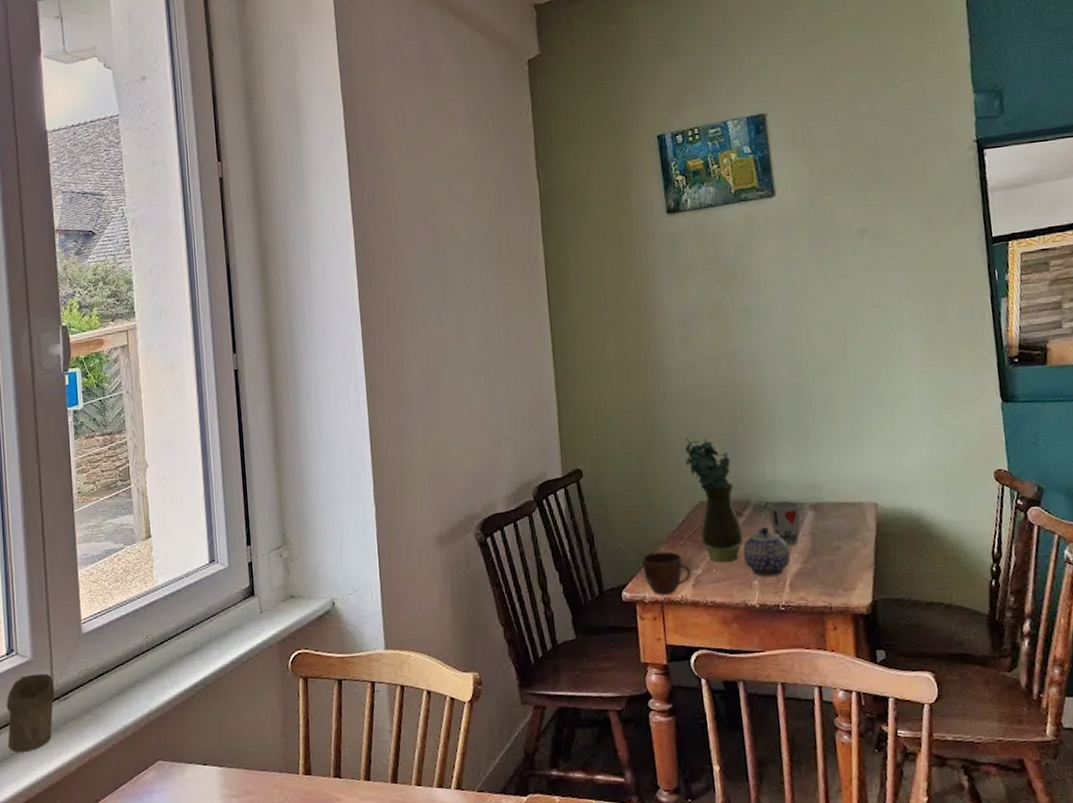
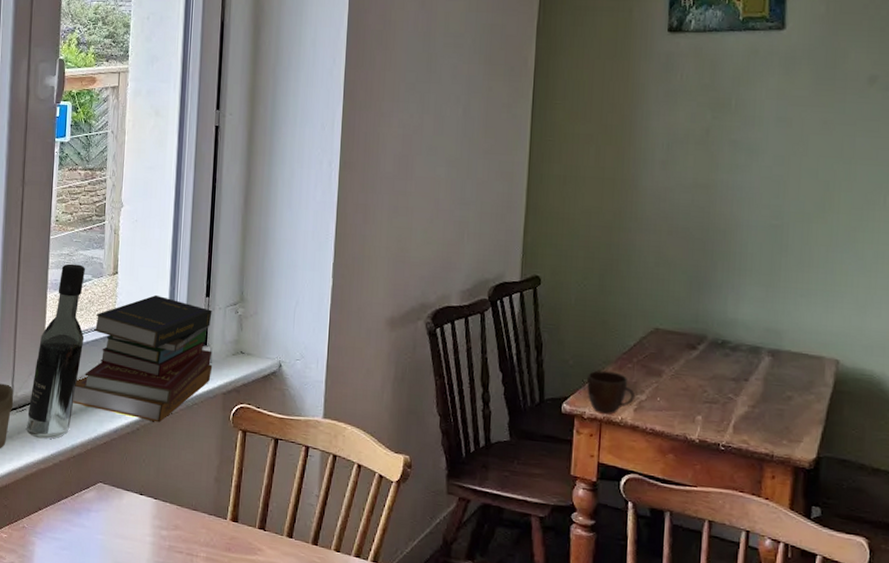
bottle: none [72,534,124,726] -> present [26,263,85,439]
books: none [119,552,264,686] -> present [73,294,213,423]
vase: present [685,438,743,562] -> none [646,263,694,393]
teapot: present [743,526,791,577] -> none [690,363,740,415]
cup: present [768,500,801,545] -> none [724,340,758,387]

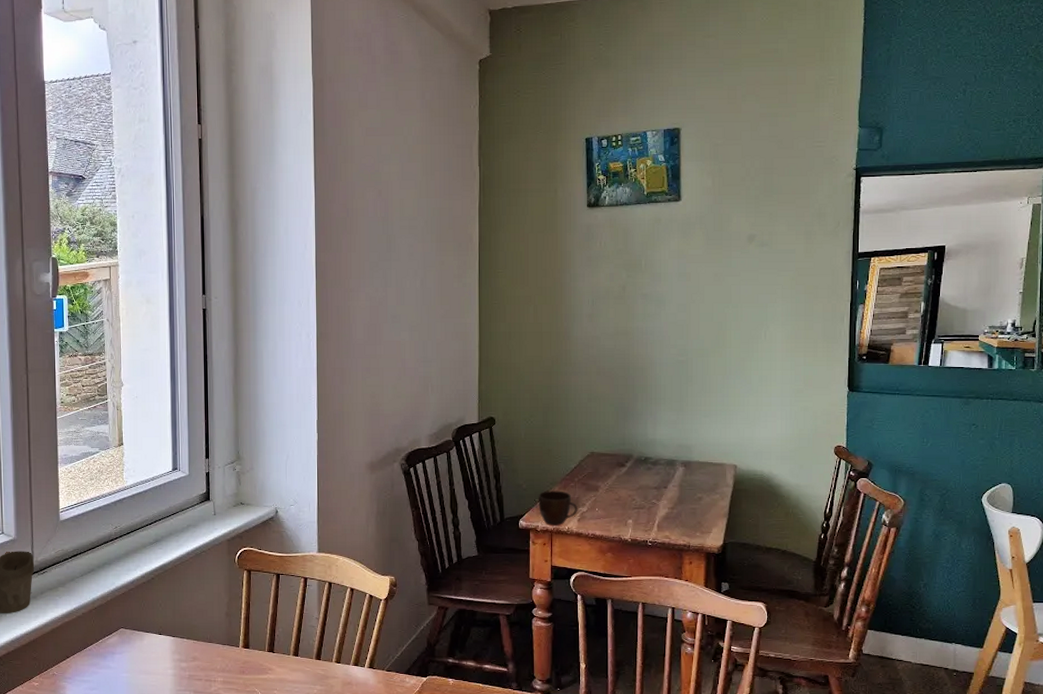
bottle: present [26,263,85,439] -> none [49,439,97,596]
books: present [73,294,213,423] -> none [90,460,216,571]

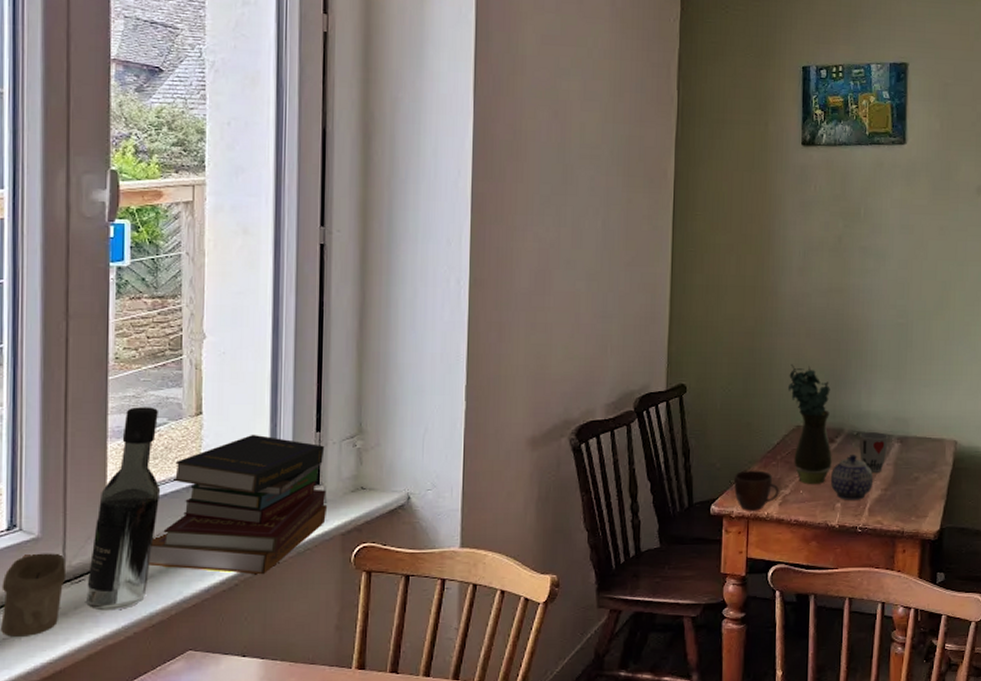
bottle: none [49,439,97,596] -> present [86,407,161,611]
books: none [90,460,216,571] -> present [149,434,328,575]
vase: none [582,399,623,503] -> present [787,365,832,484]
teapot: none [622,476,661,517] -> present [830,454,874,500]
cup: none [646,457,673,493] -> present [859,431,889,472]

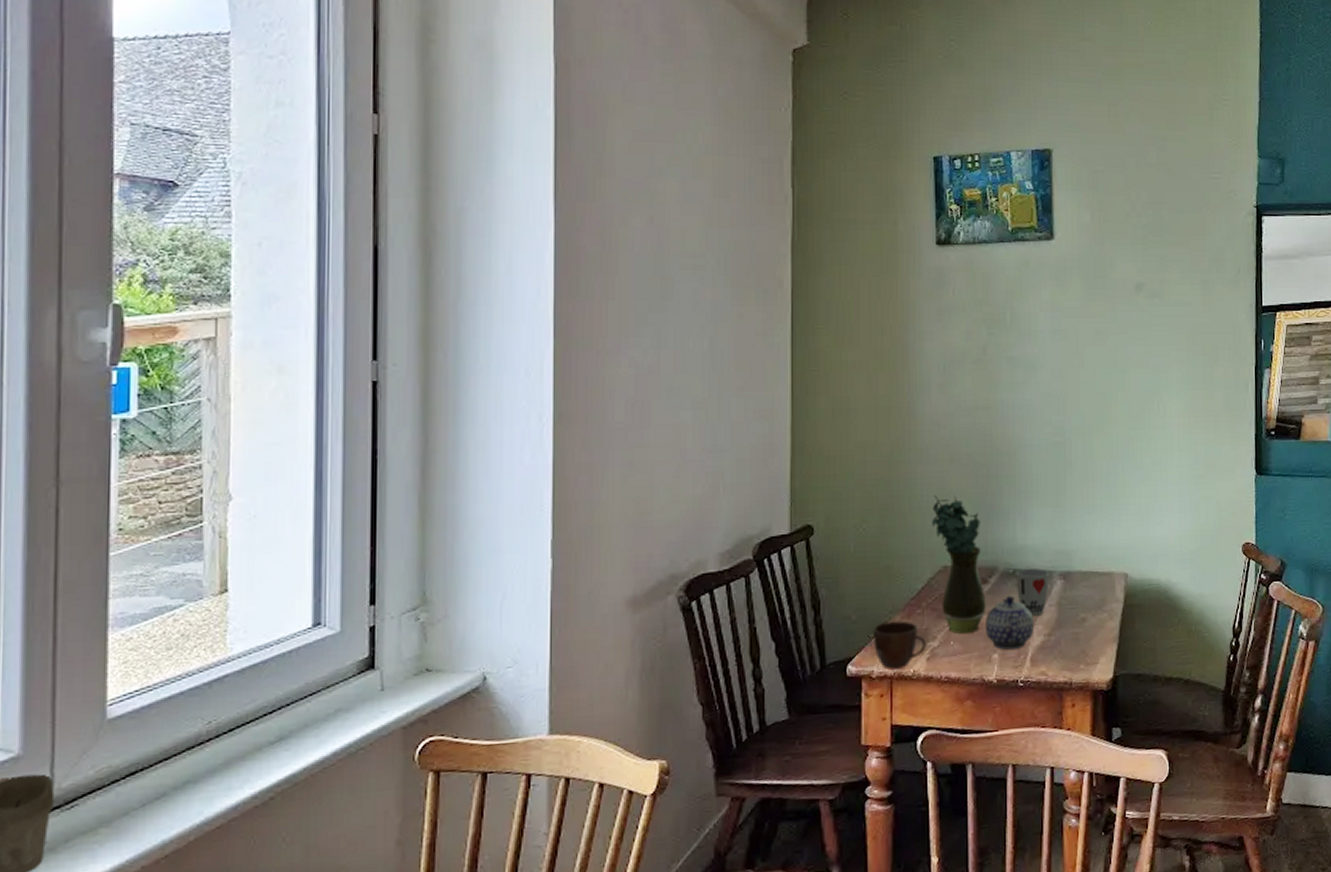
bottle: present [86,407,161,611] -> none [80,586,176,843]
books: present [149,434,328,575] -> none [161,612,385,784]

